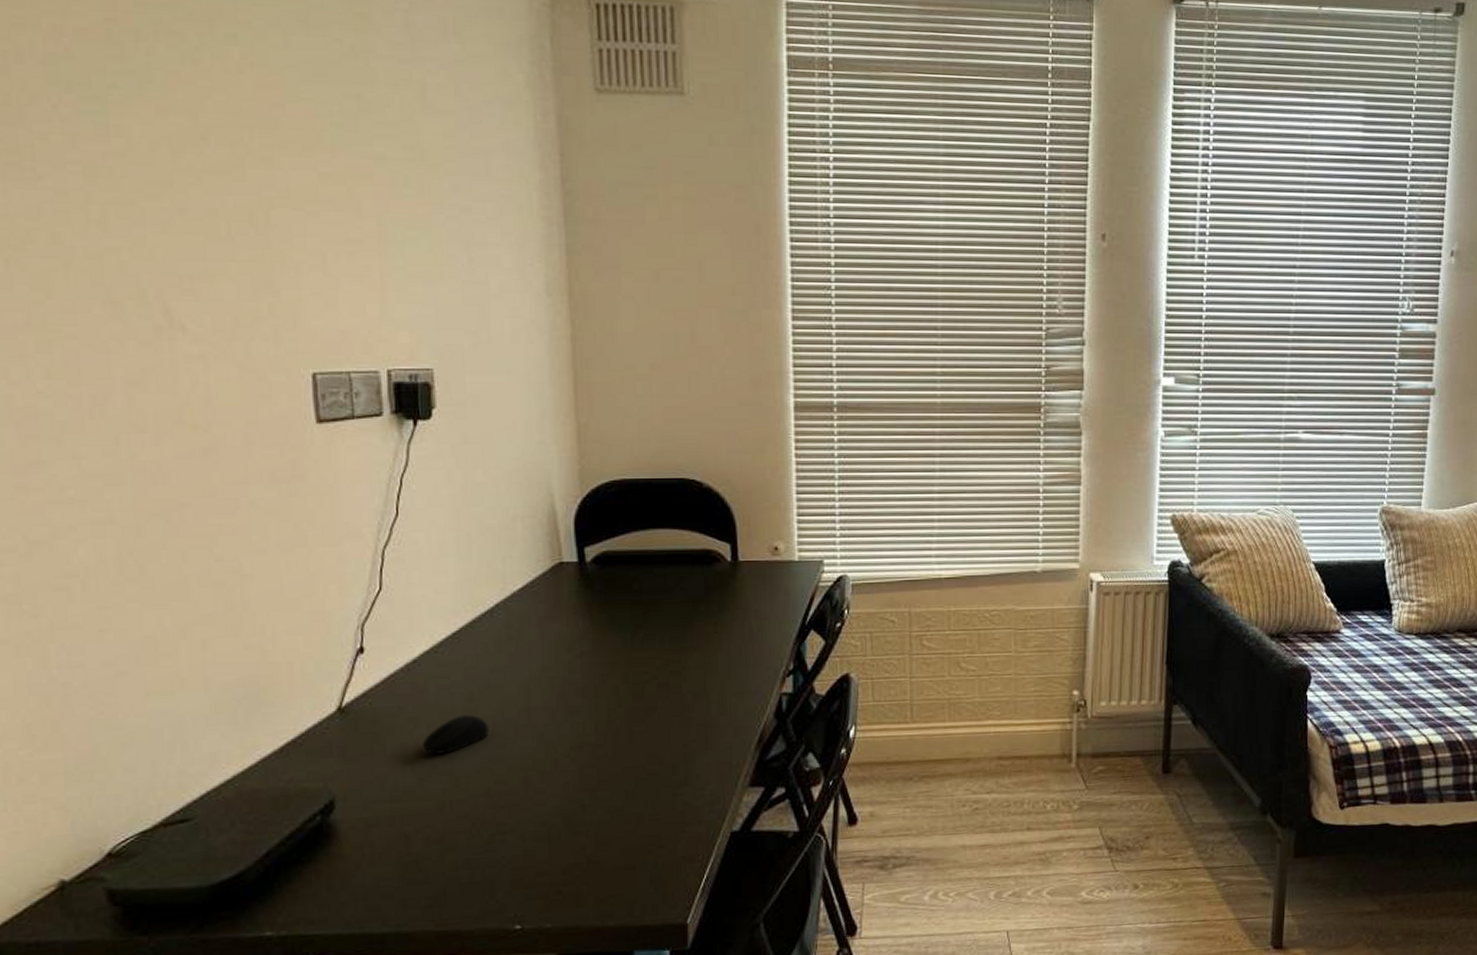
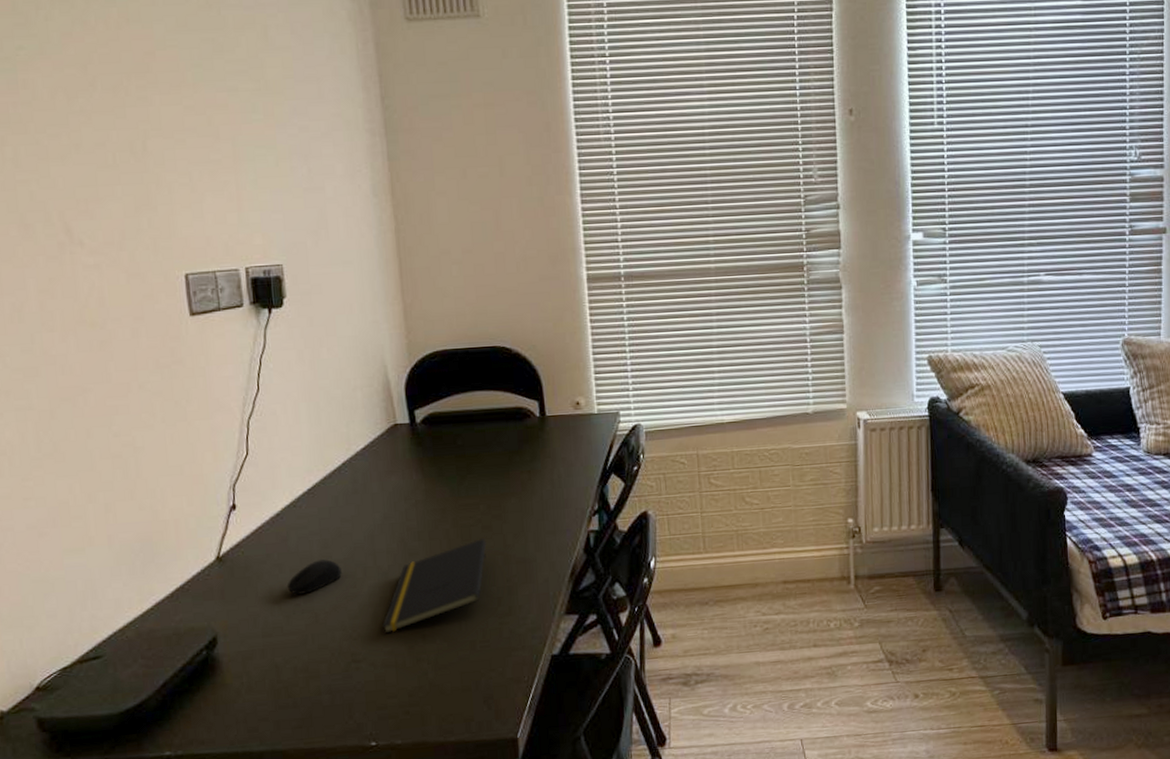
notepad: none [535,698,662,802] -> present [382,539,487,634]

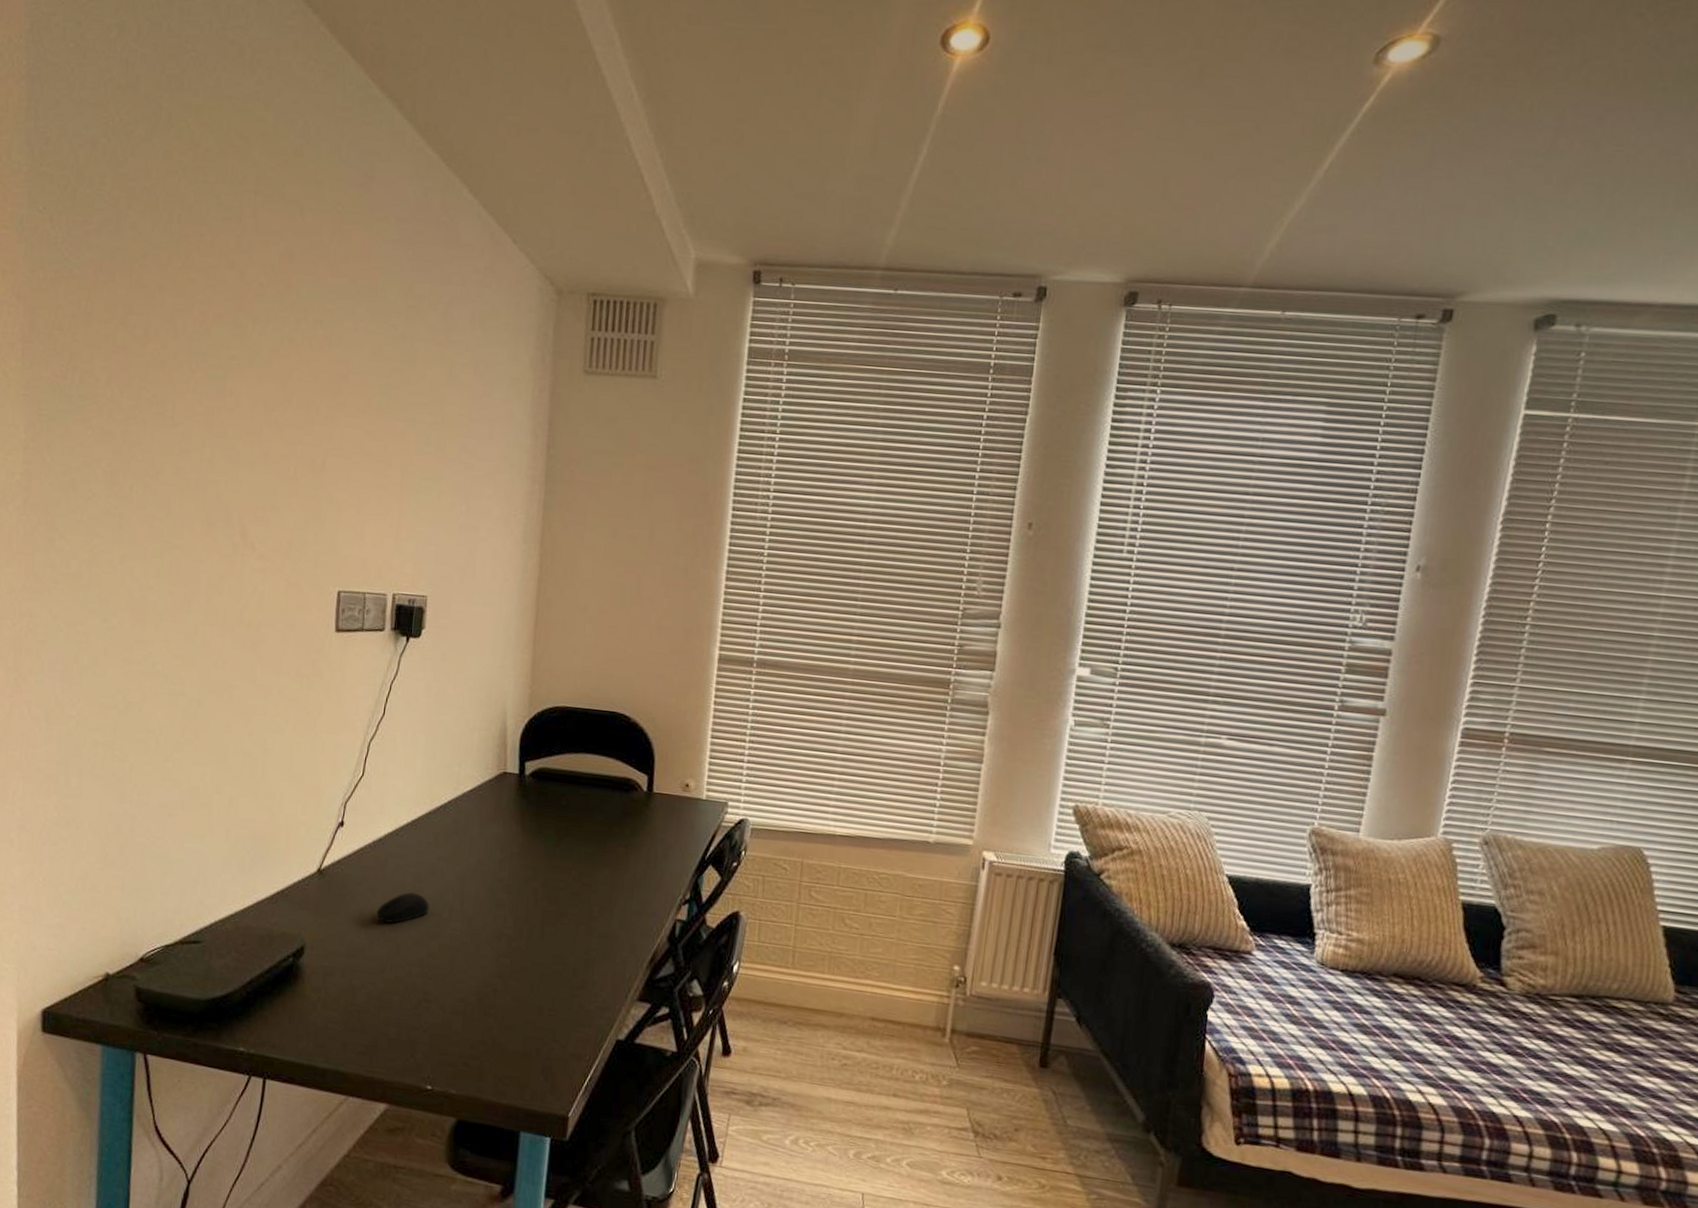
notepad: present [382,539,487,634] -> none [458,904,572,980]

